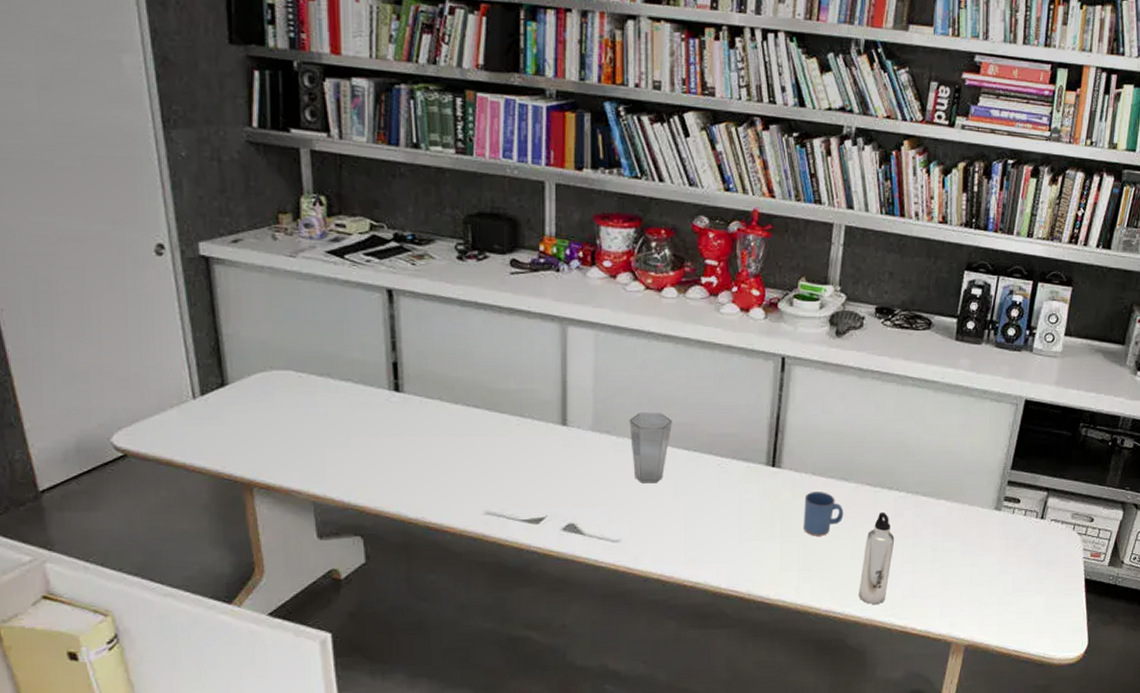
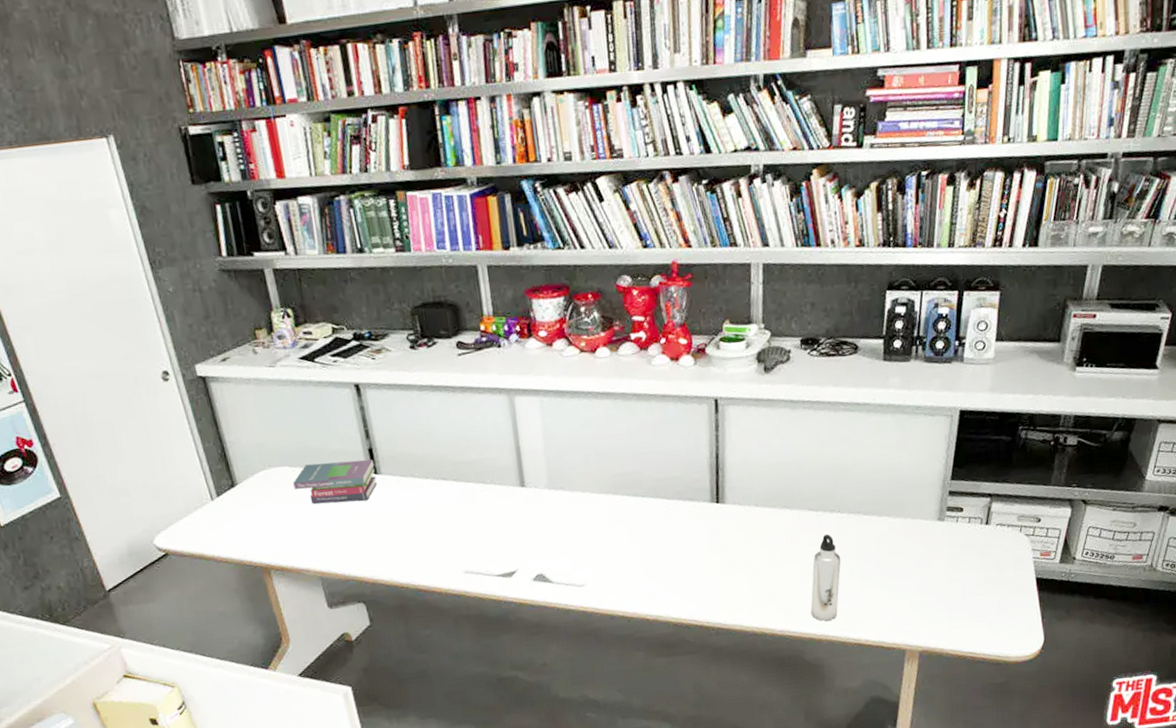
books: none [297,371,398,419] -> present [293,459,378,504]
cup: present [629,413,672,483] -> none [580,465,620,532]
mug: present [804,492,844,536] -> none [750,521,790,563]

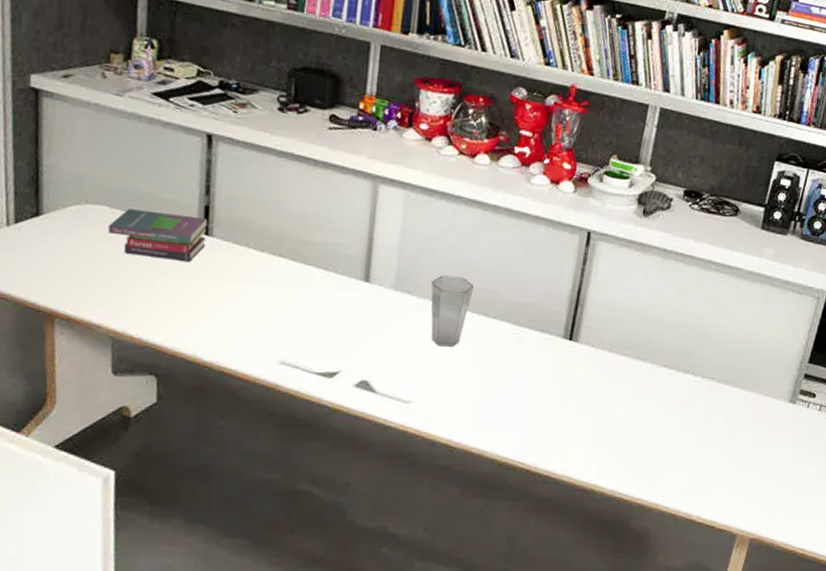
cup: none [580,465,620,532] -> present [431,275,474,347]
water bottle: present [810,534,841,621] -> none [646,394,687,488]

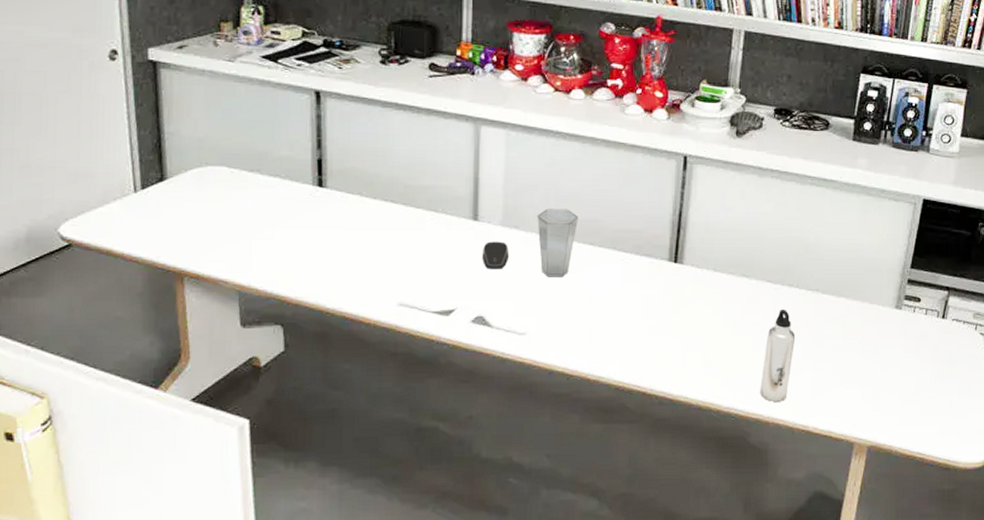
books: present [108,208,208,261] -> none [229,167,321,213]
computer mouse: none [371,305,399,334] -> present [483,241,508,269]
water bottle: none [646,394,687,488] -> present [760,308,796,402]

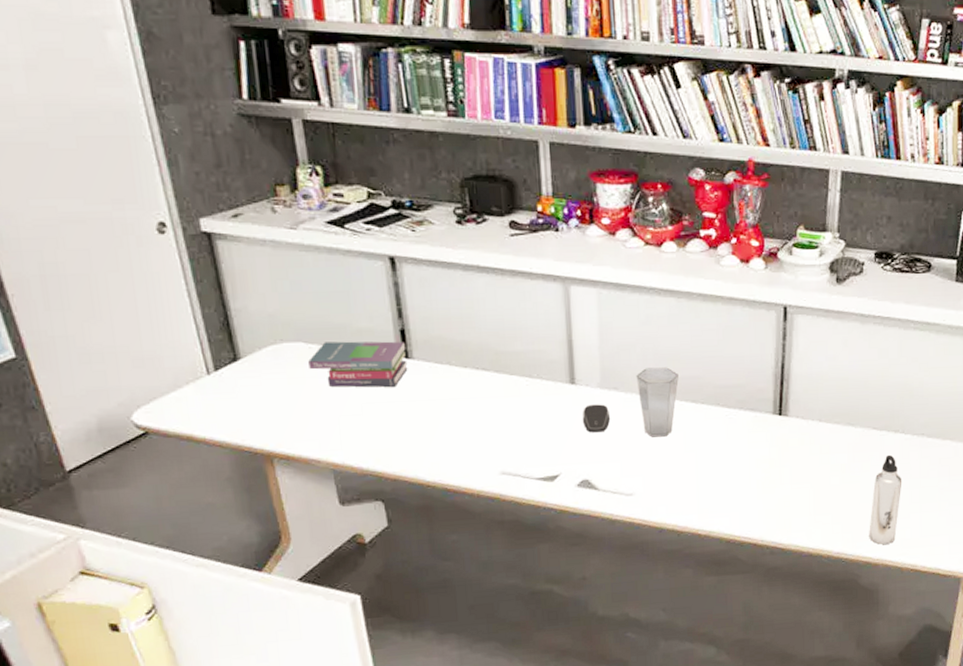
books: none [229,167,321,213] -> present [308,341,408,387]

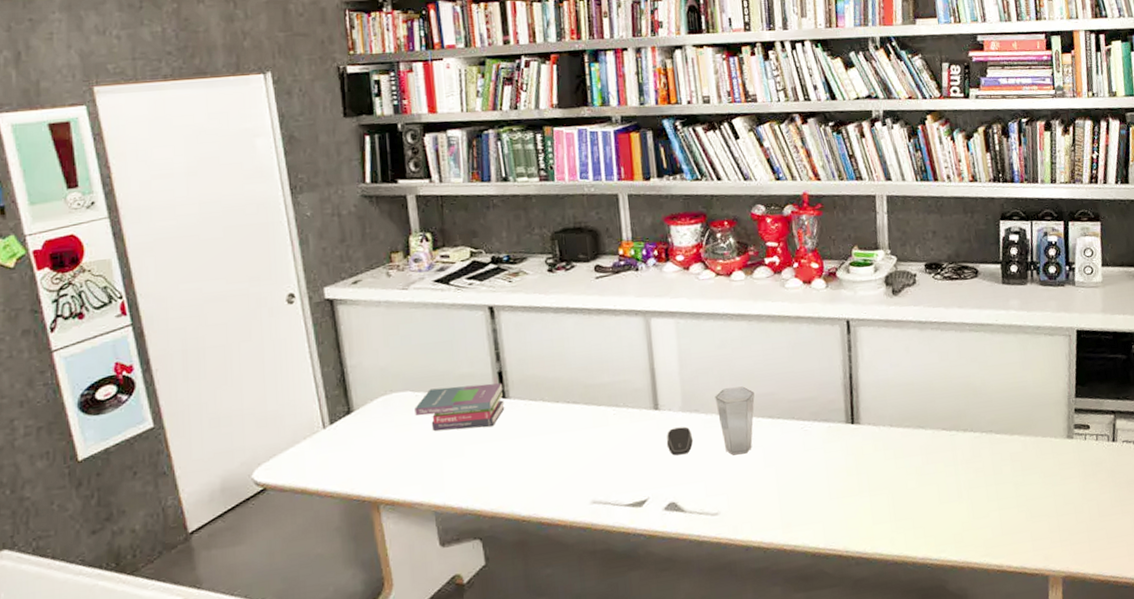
water bottle: present [869,454,903,545] -> none [949,454,978,547]

